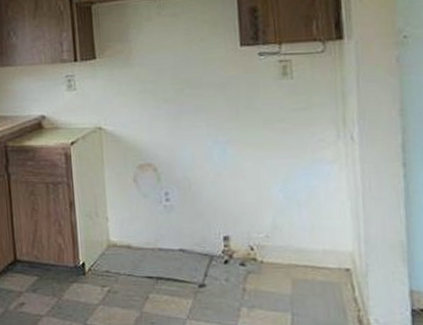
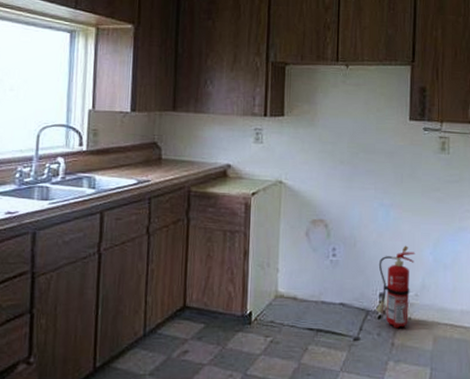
fire extinguisher: none [219,184,262,273] -> present [376,245,416,329]

